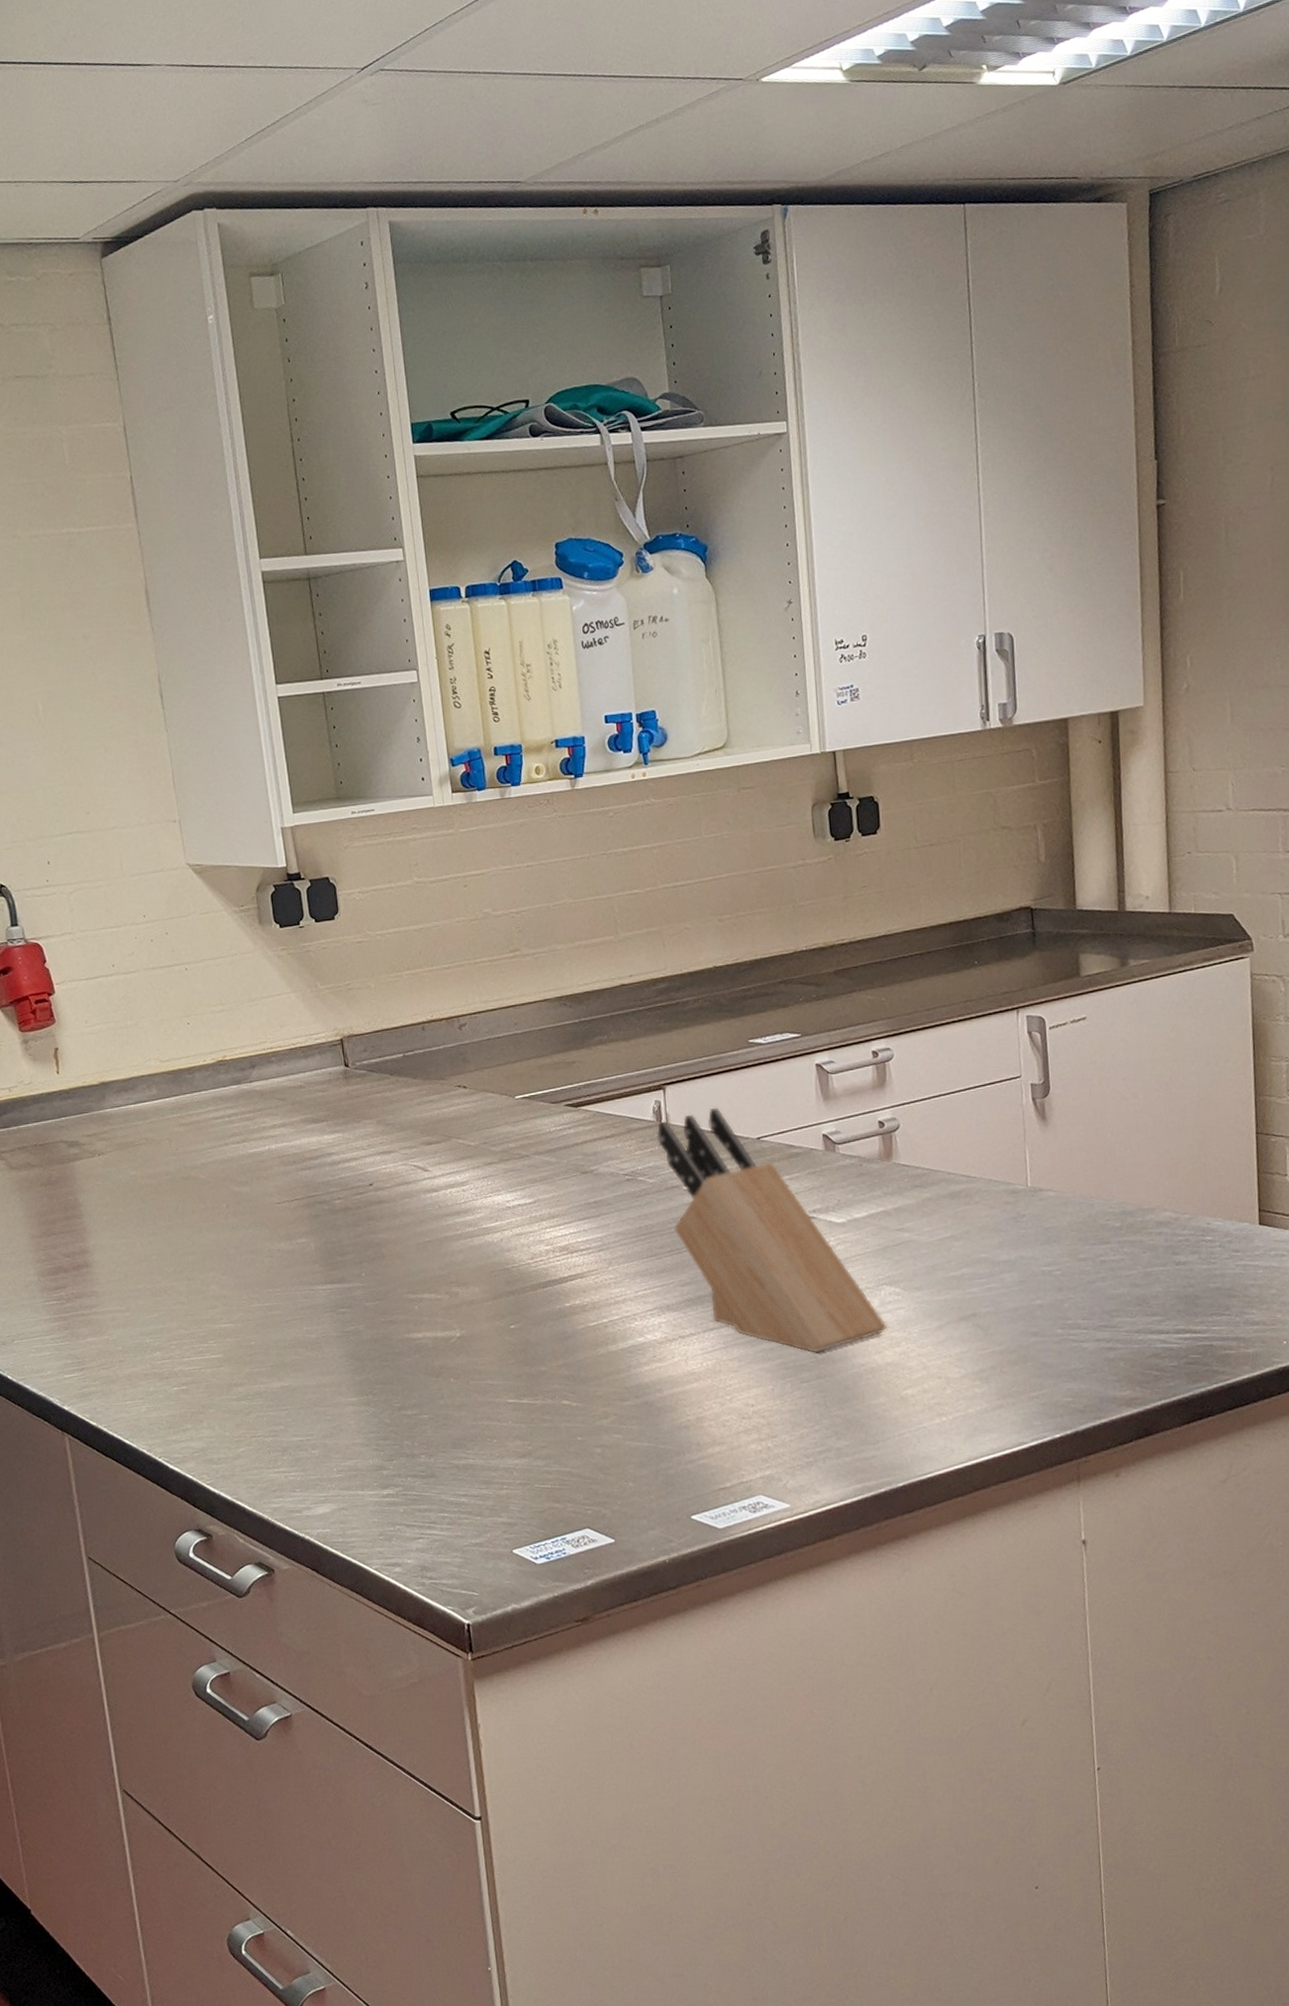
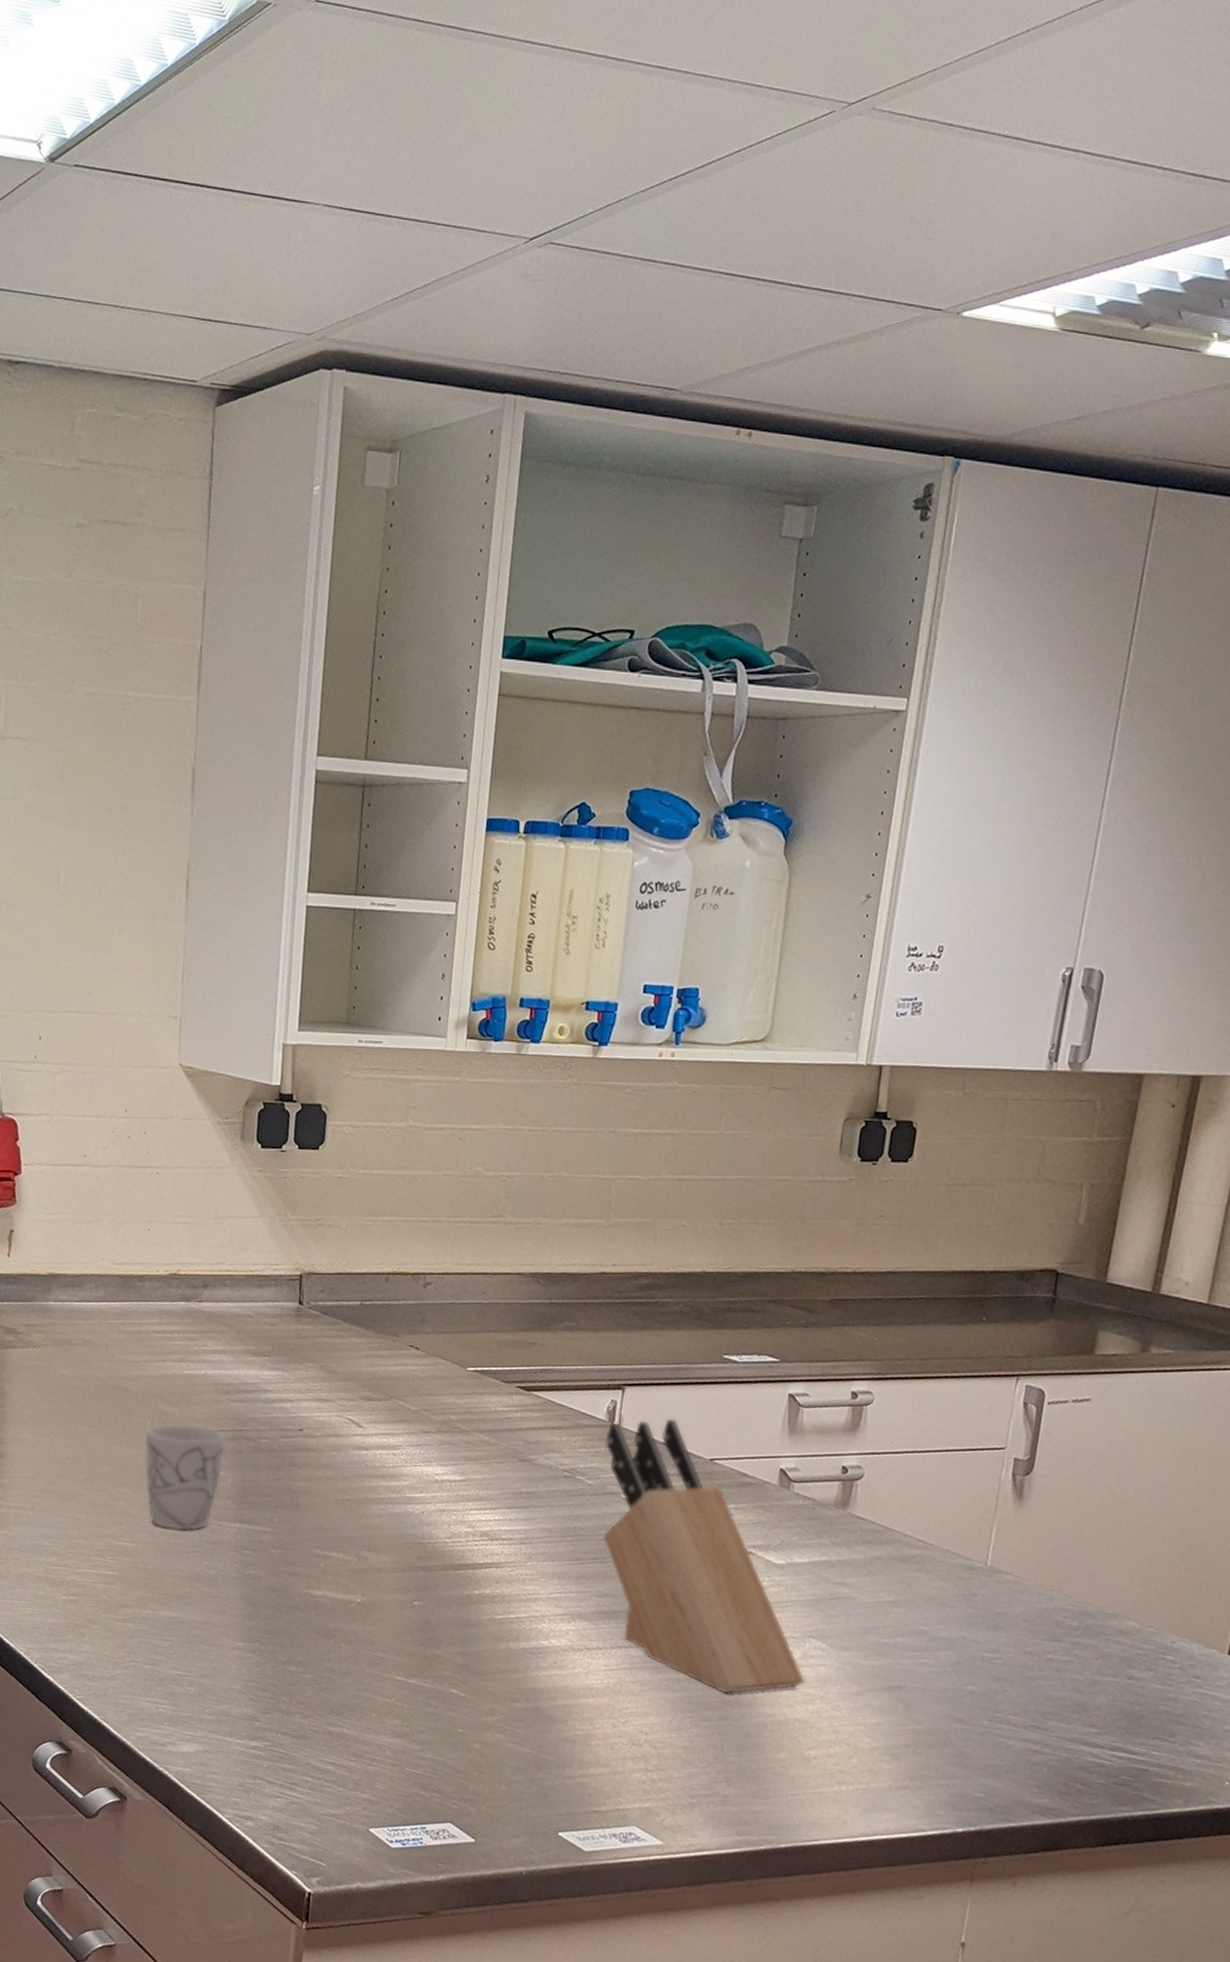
mug: none [223,1199,303,1303] -> present [145,1424,225,1531]

